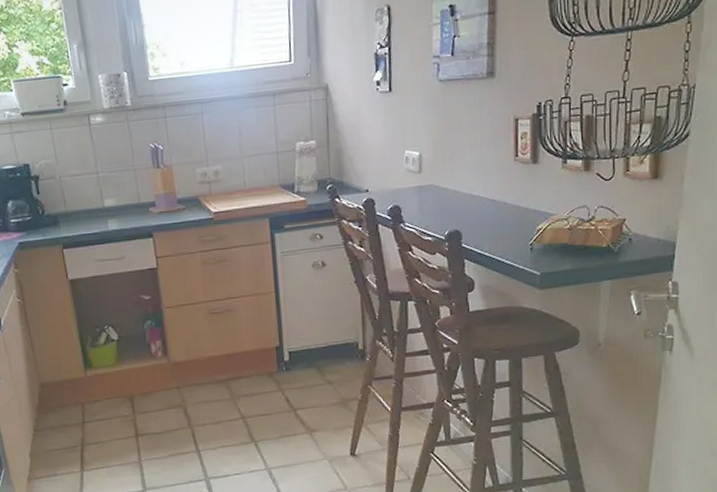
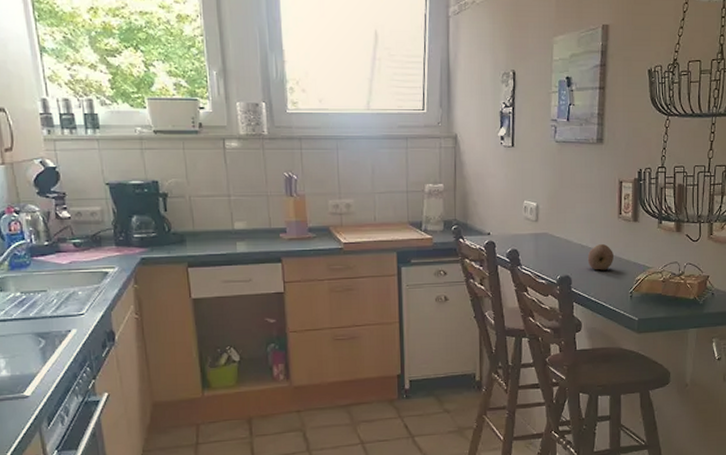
fruit: none [479,191,510,222] -> present [587,243,613,271]

